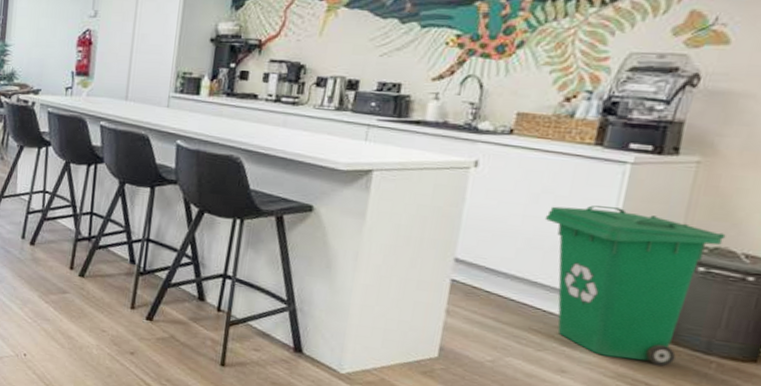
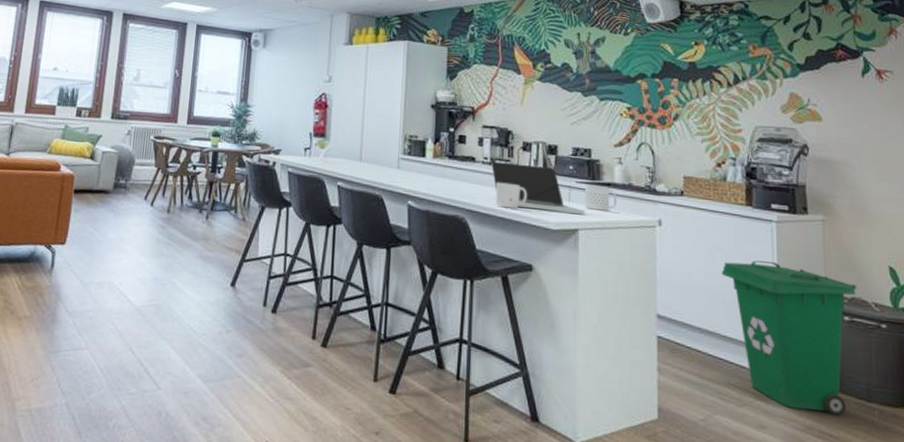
laptop: none [275,98,384,154] -> present [491,161,585,214]
mug: none [277,120,316,149] -> present [495,182,527,209]
mug: none [383,123,426,151] -> present [584,185,616,211]

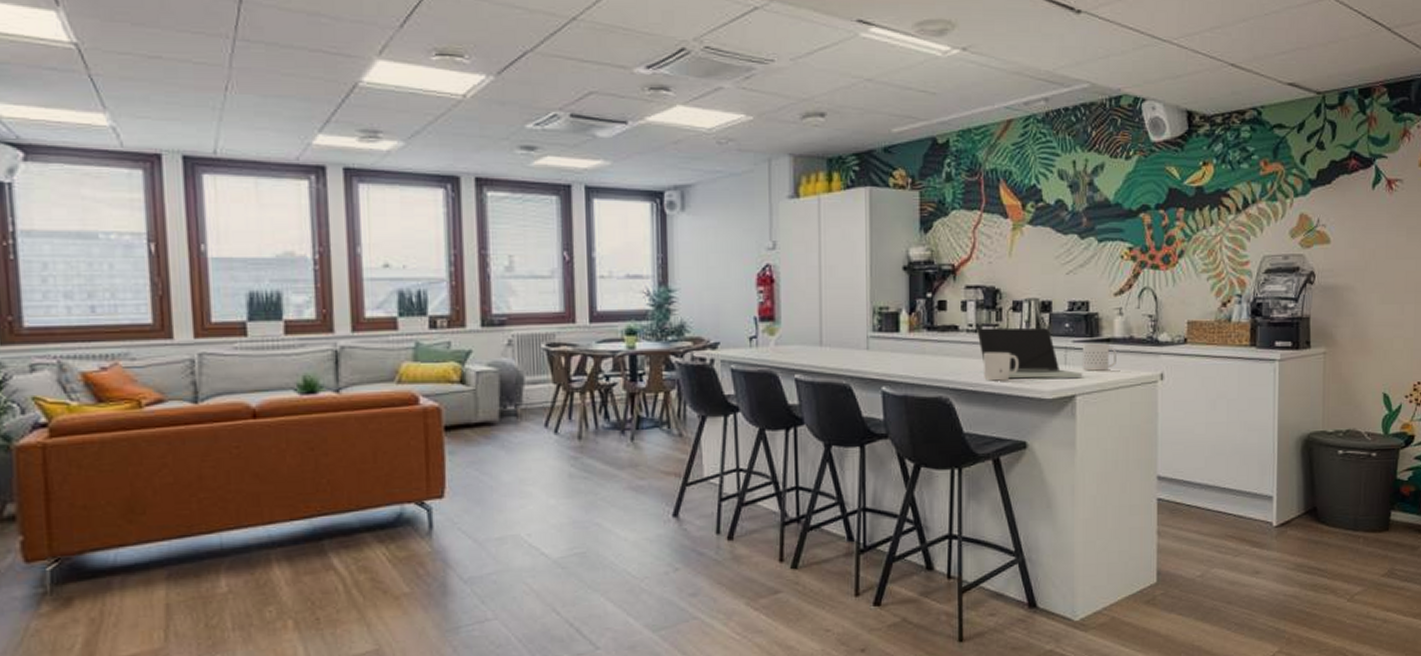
recycling bin: present [721,260,857,416] -> none [1223,404,1352,550]

